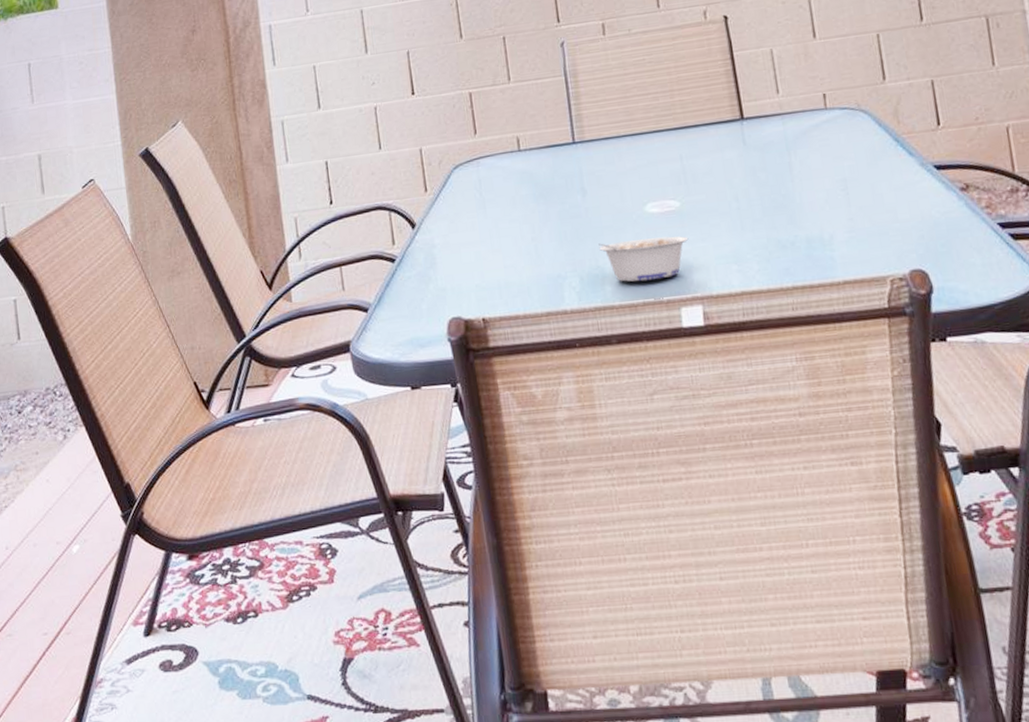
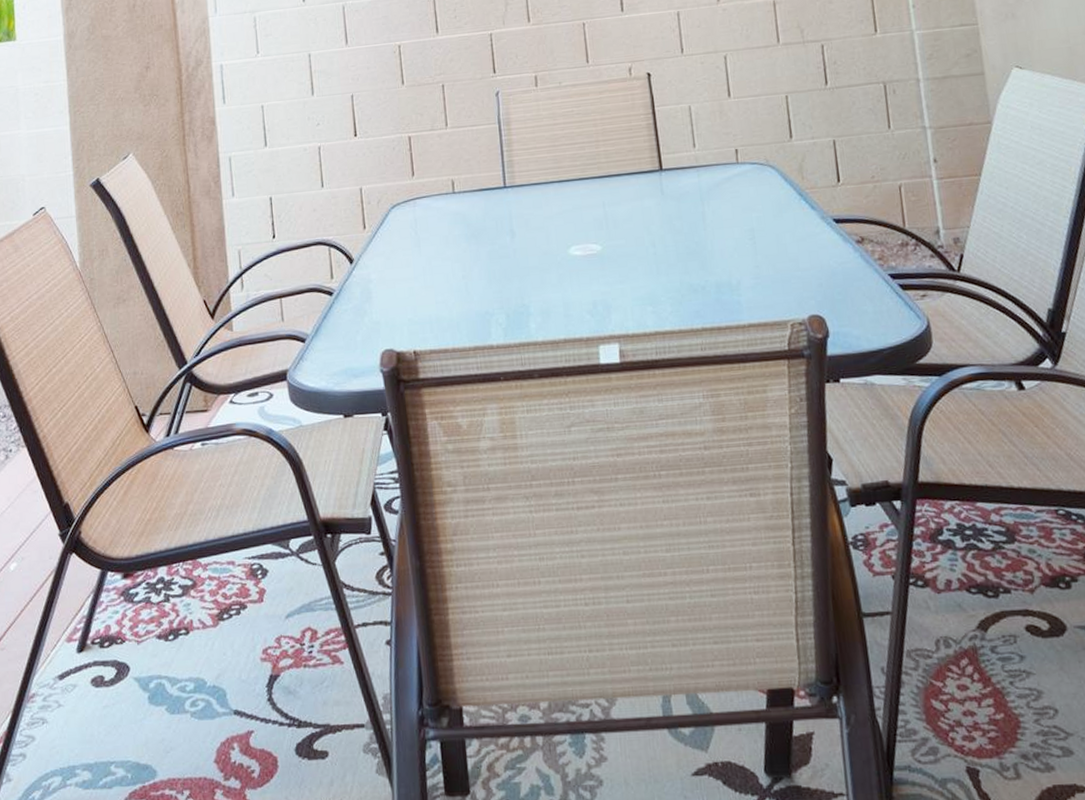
legume: present [598,236,689,282] -> none [525,278,608,320]

